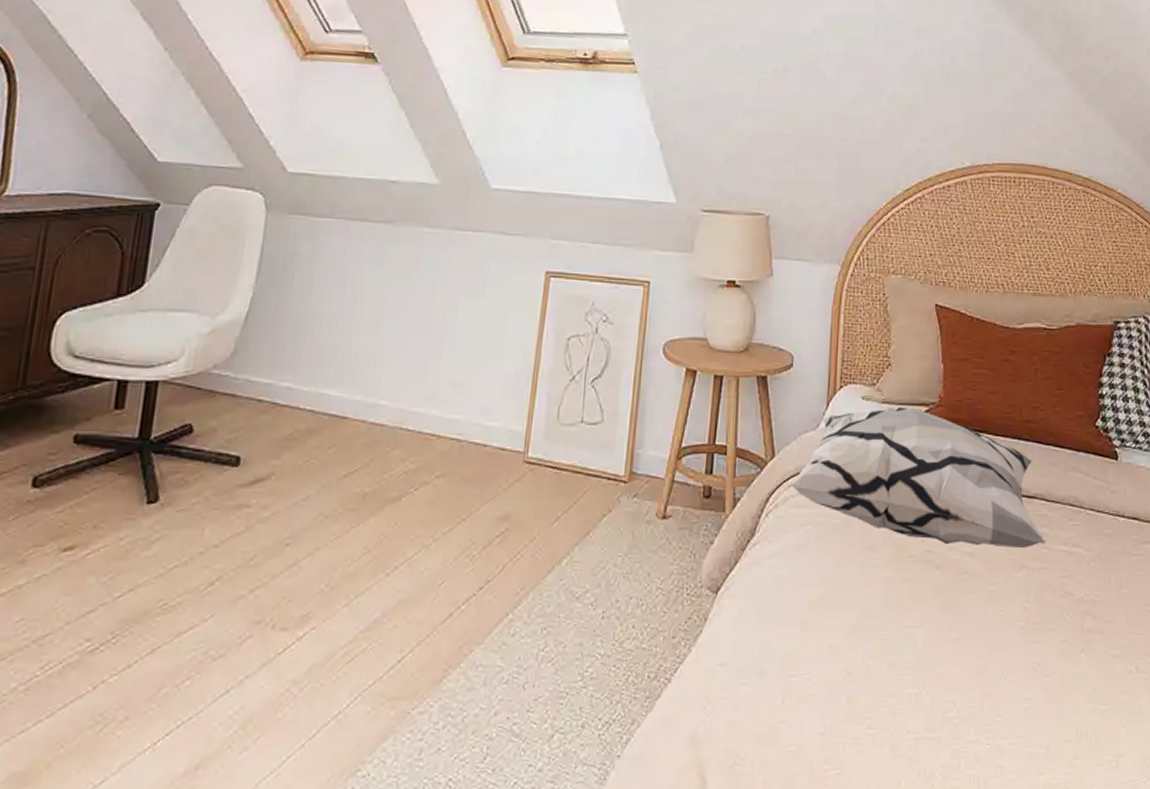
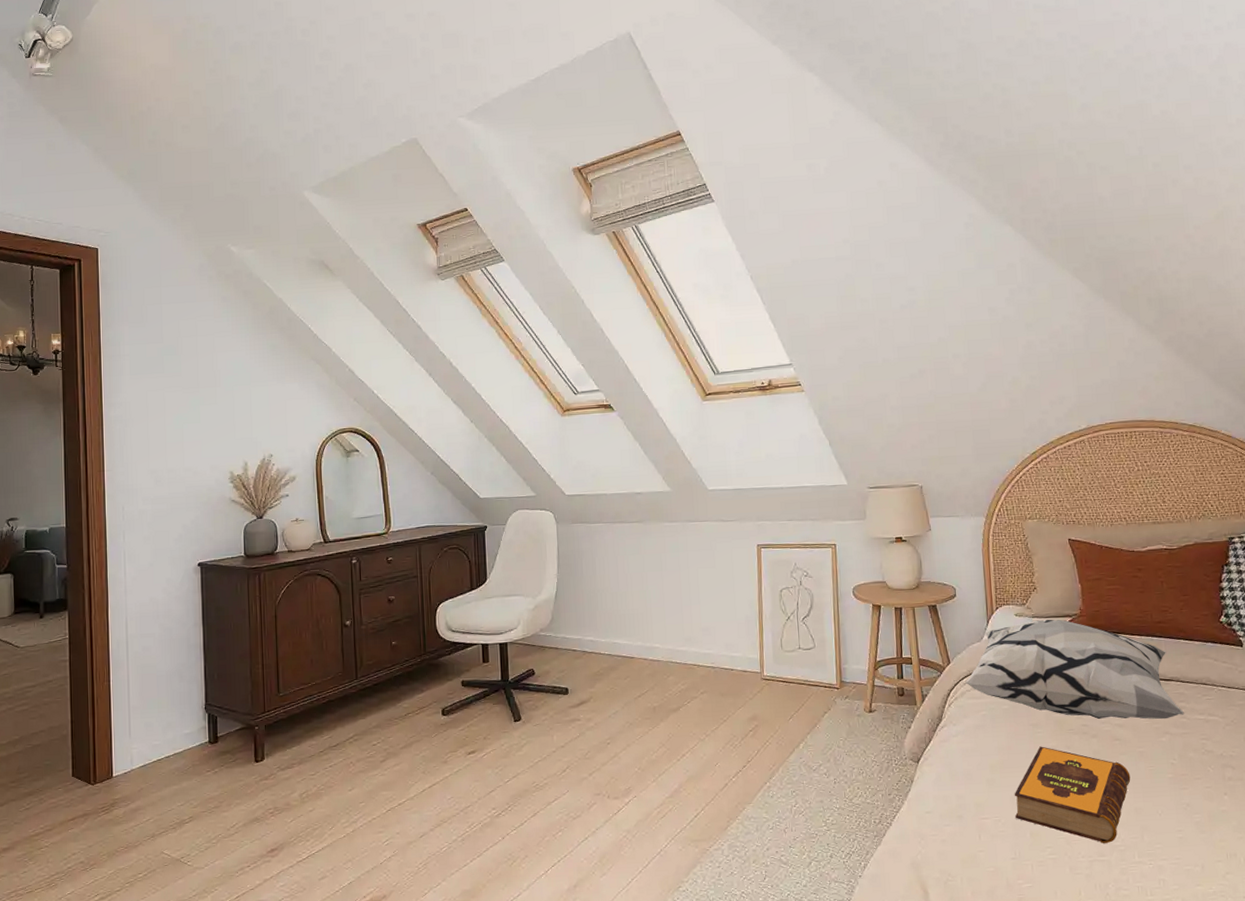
hardback book: none [830,577,976,714] -> present [1014,746,1131,843]

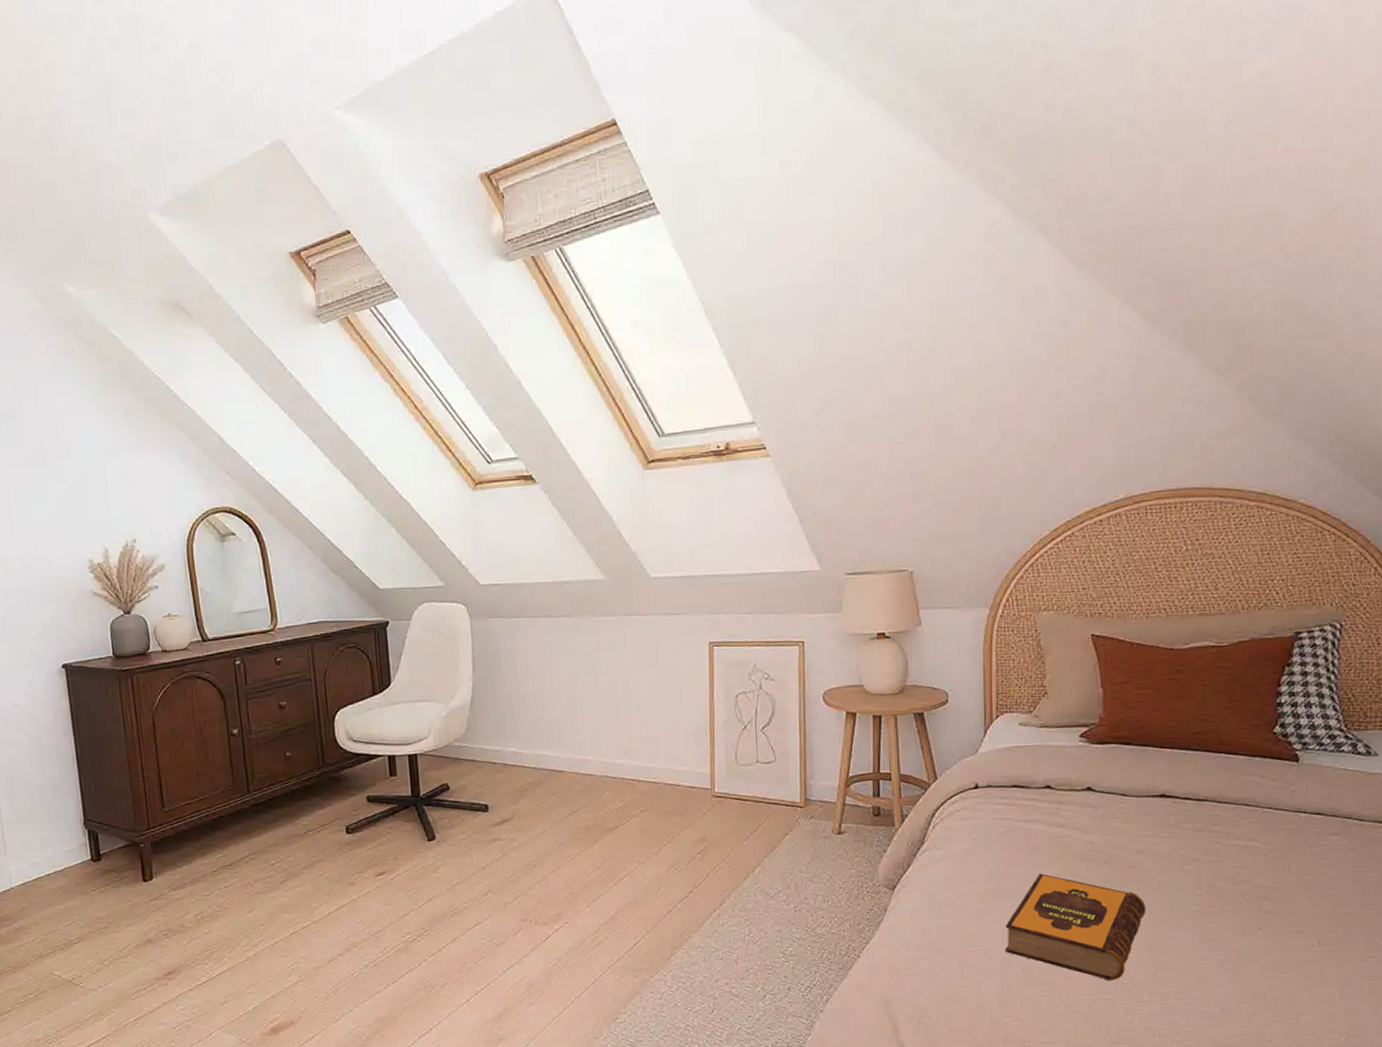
decorative pillow: present [965,619,1184,720] -> none [954,729,1218,845]

